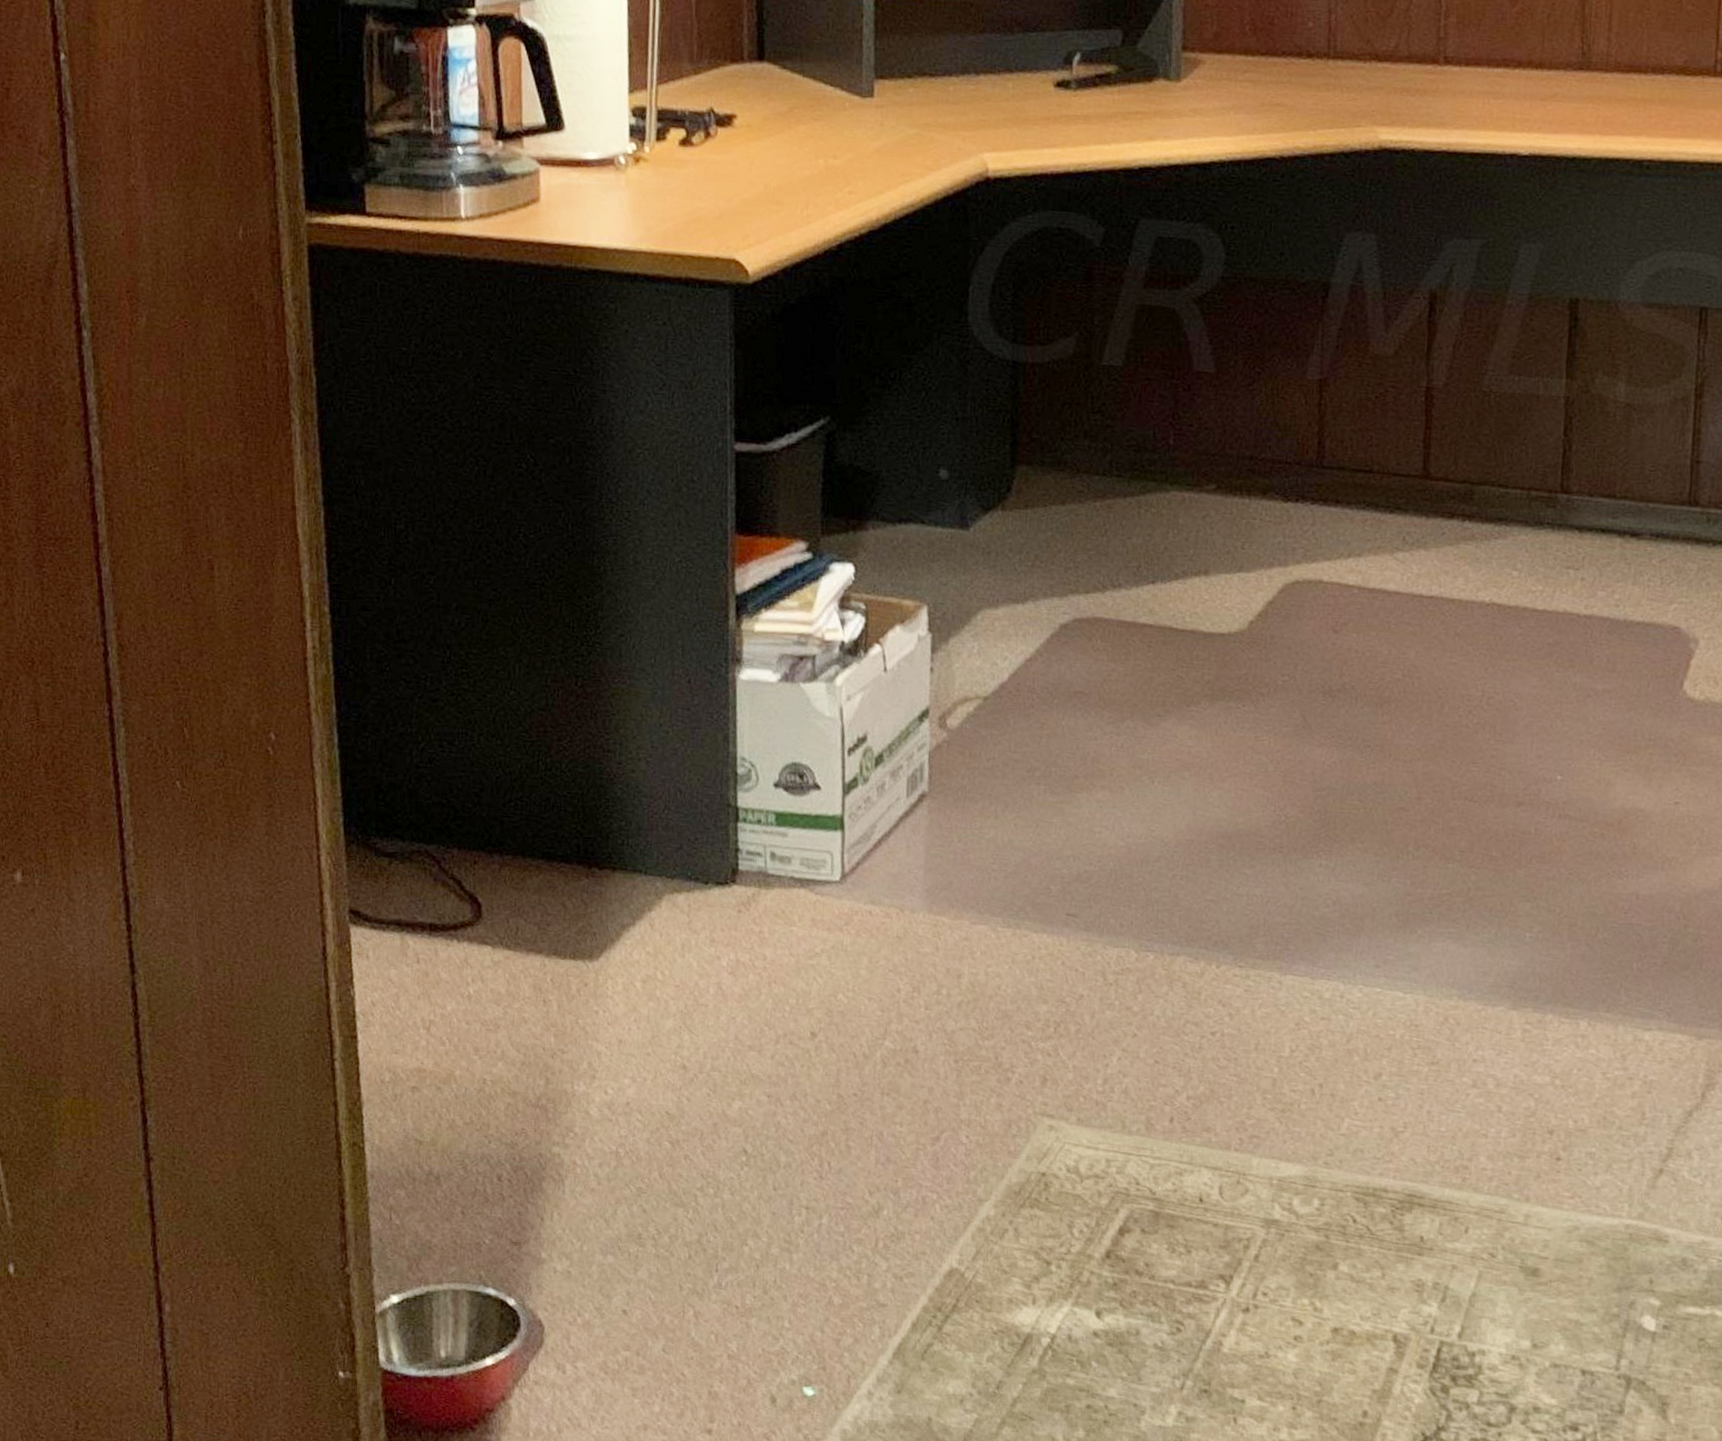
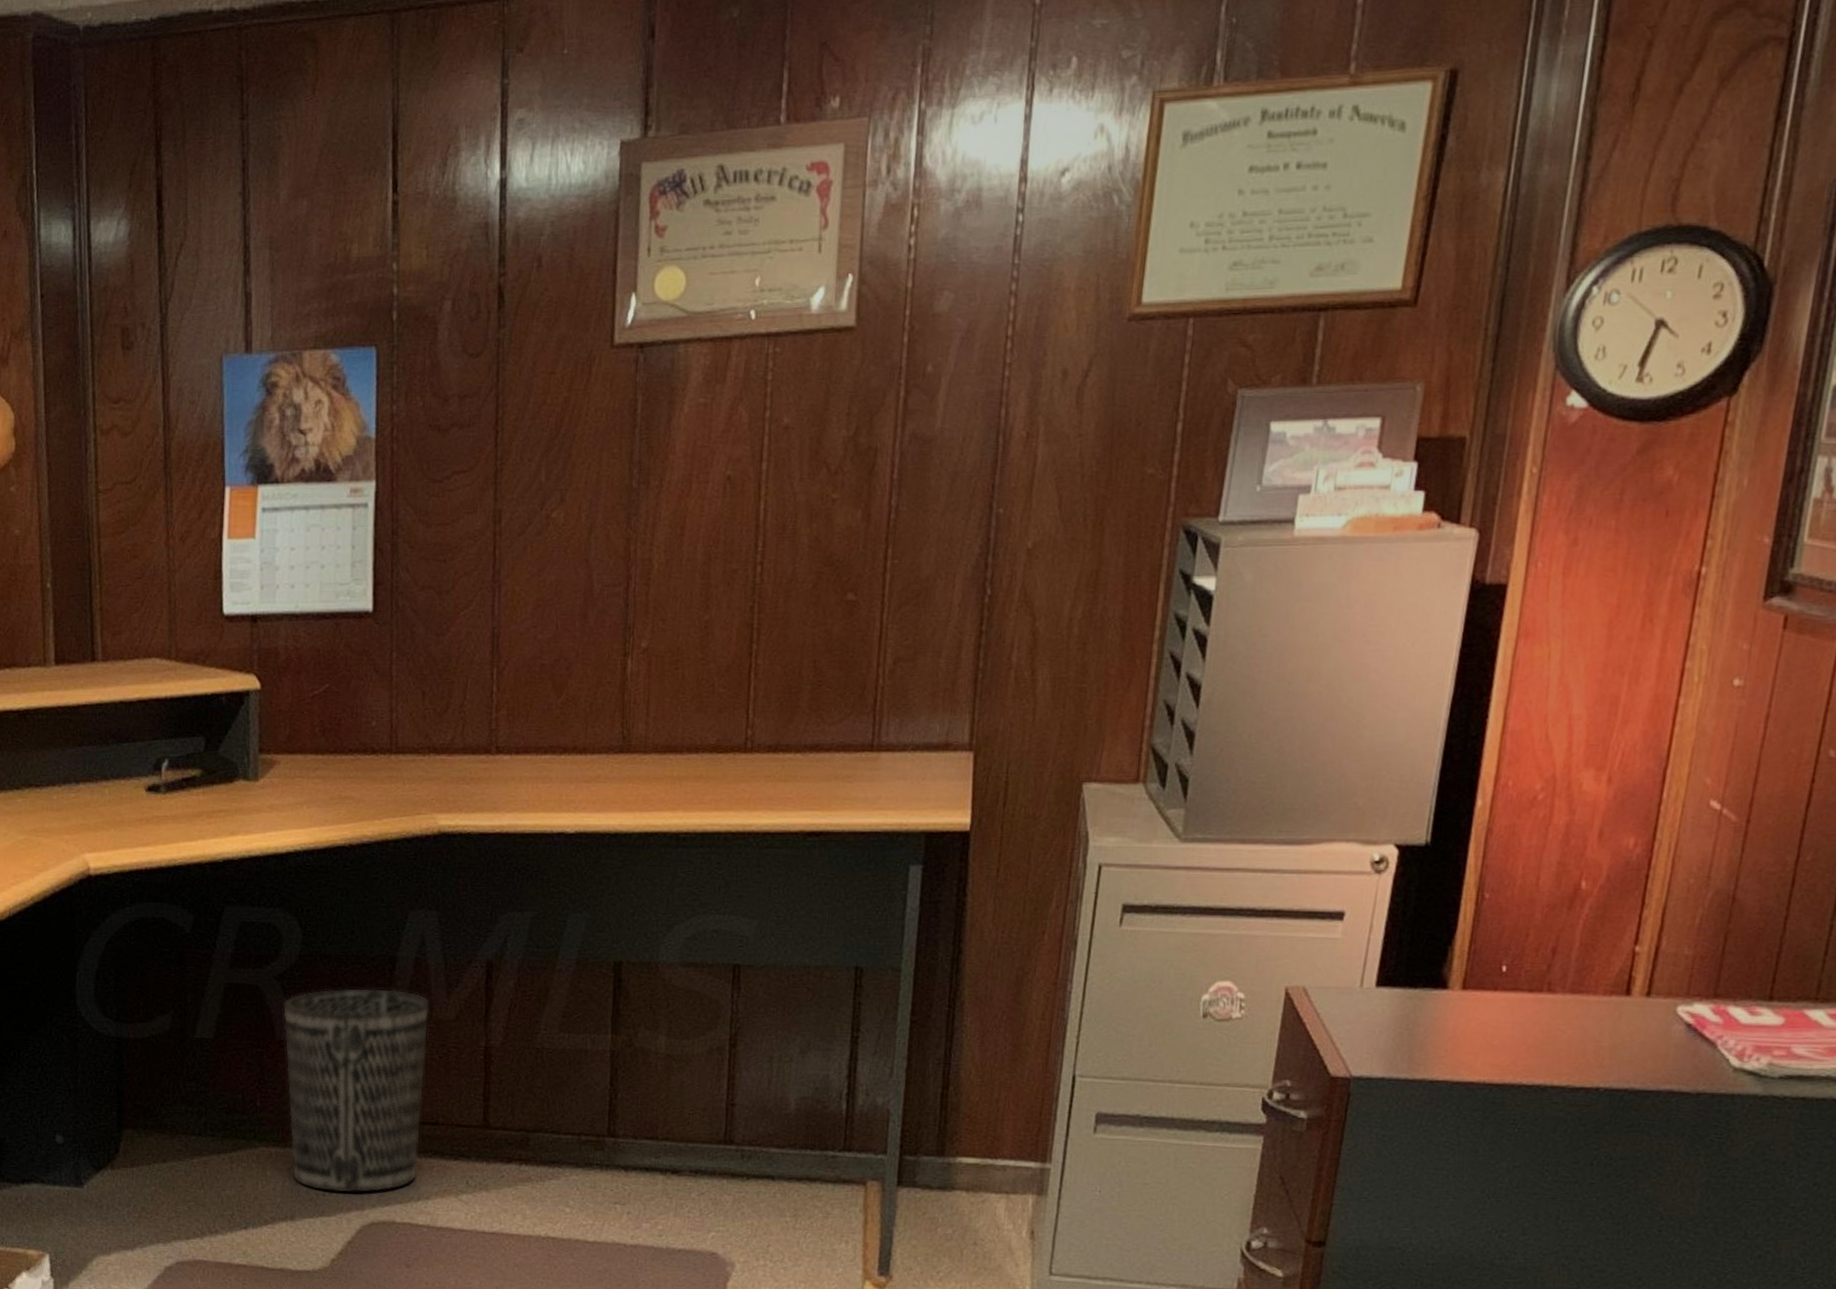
wastebasket: none [1201,315,1366,548] -> present [282,987,430,1193]

